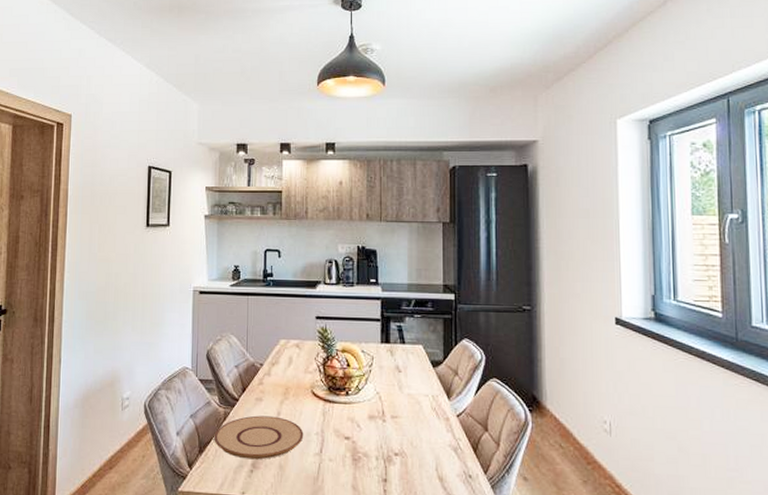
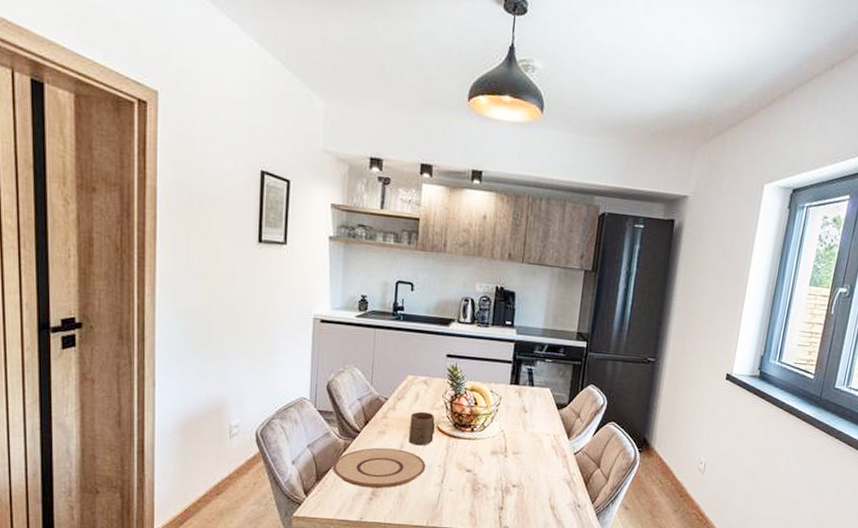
cup: none [285,376,309,412] -> present [409,411,435,446]

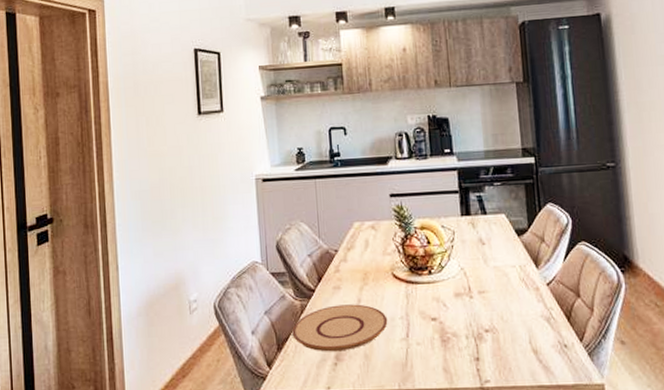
cup: present [409,411,435,446] -> none [363,259,391,298]

